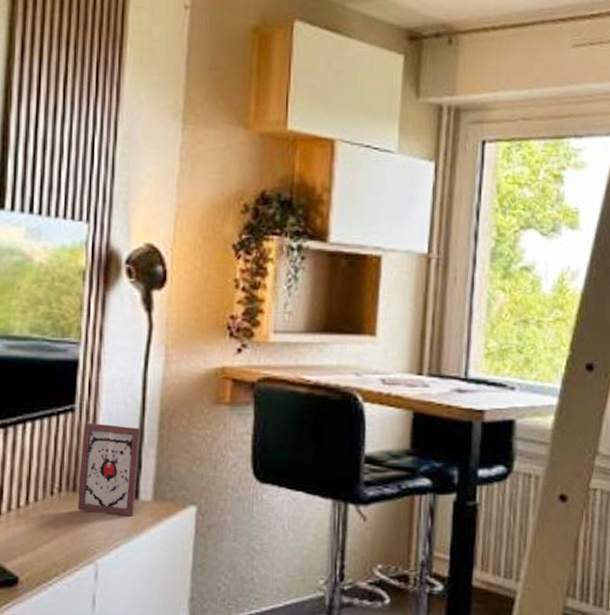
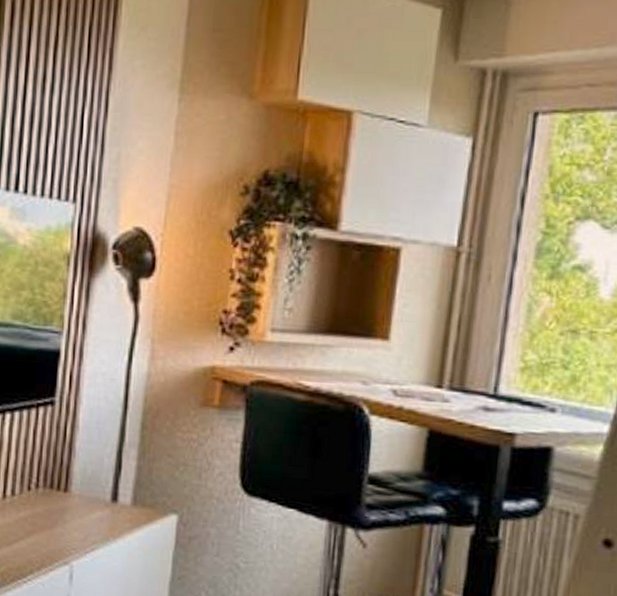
picture frame: present [77,422,141,517] -> none [54,416,122,520]

